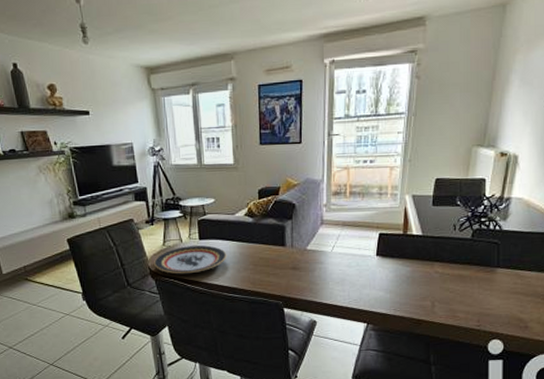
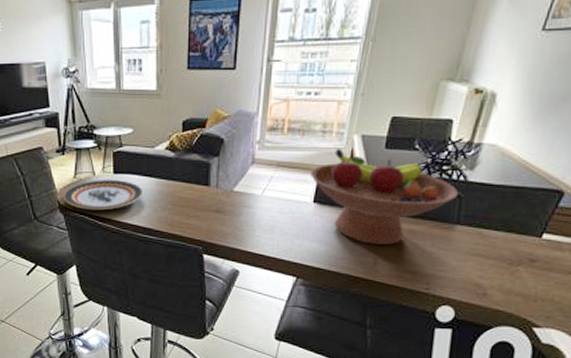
fruit bowl: none [372,208,497,290] -> present [311,149,459,245]

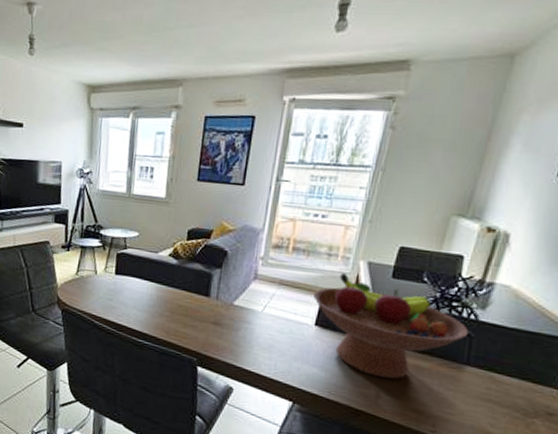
plate: present [64,180,144,211] -> none [63,279,143,310]

